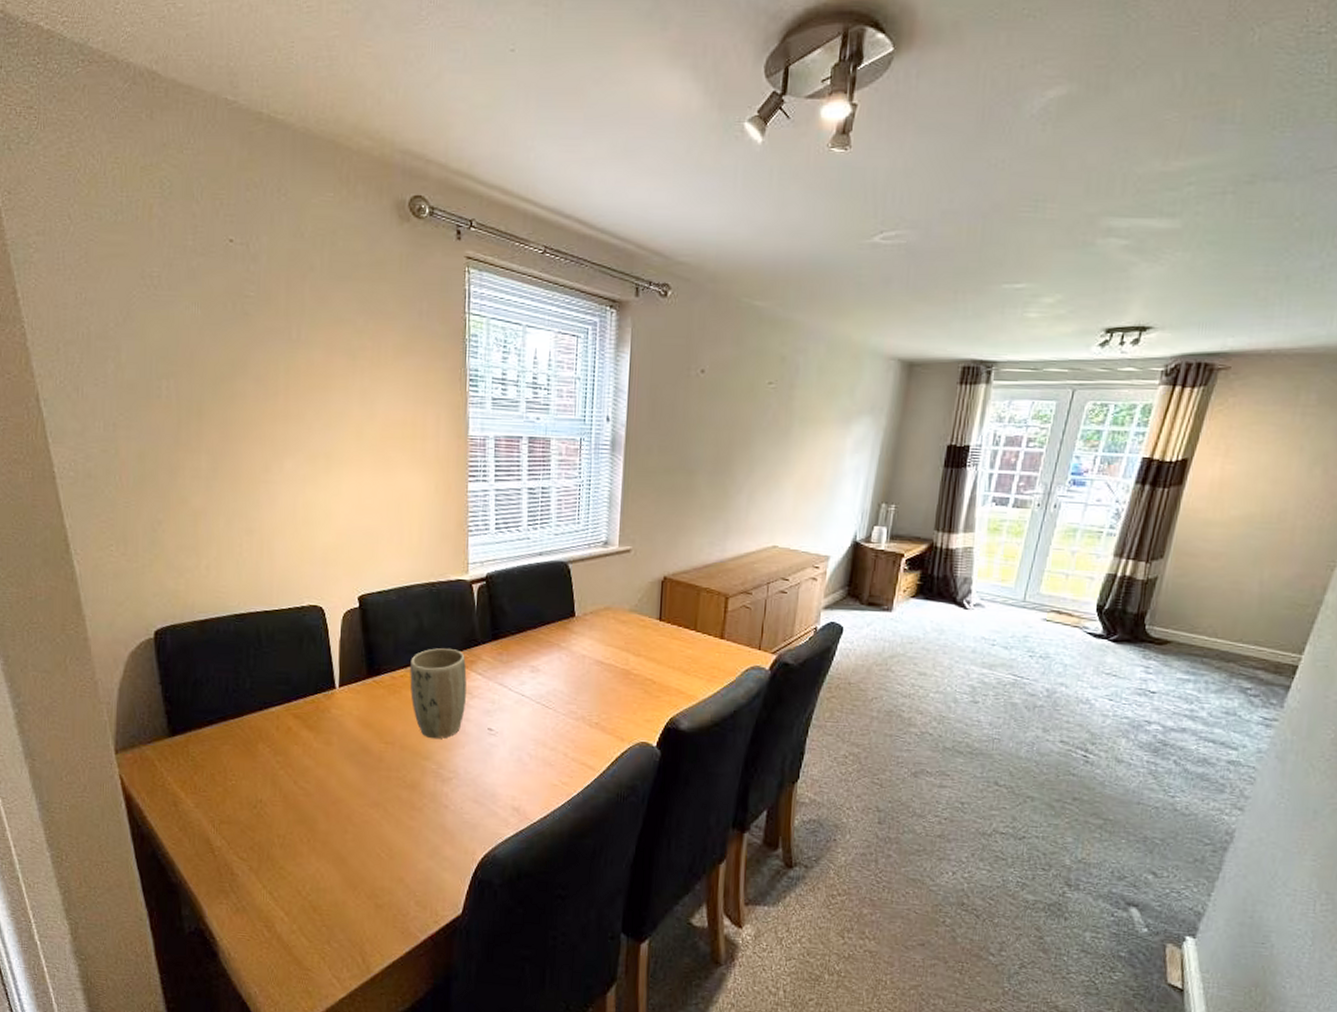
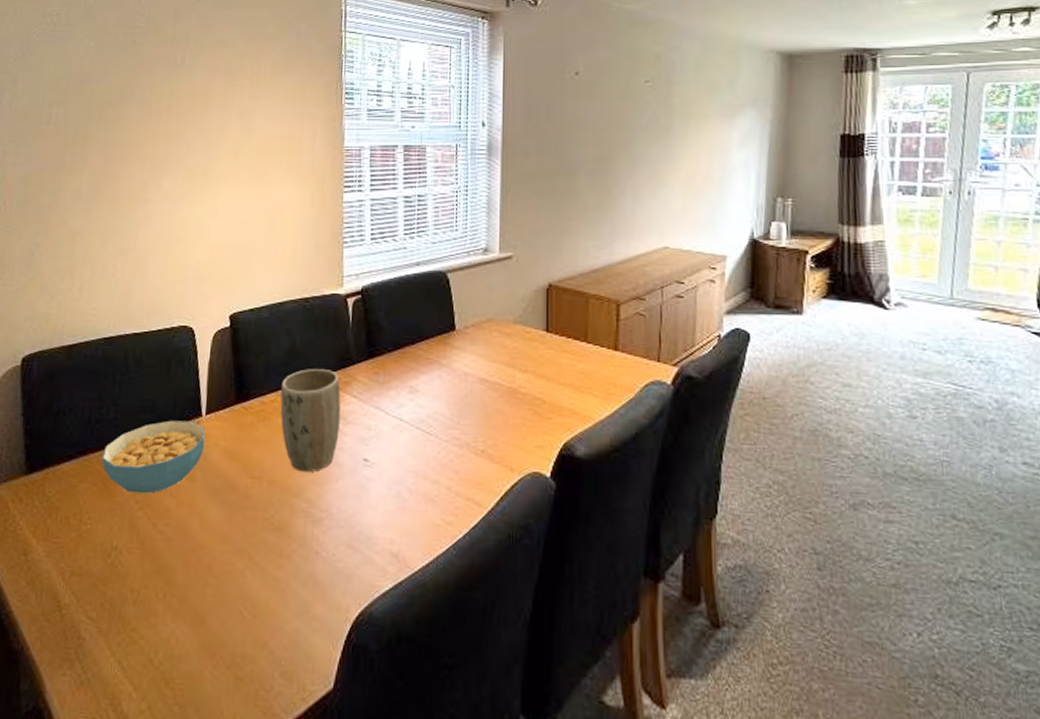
cereal bowl: none [241,691,340,756] -> present [101,420,206,494]

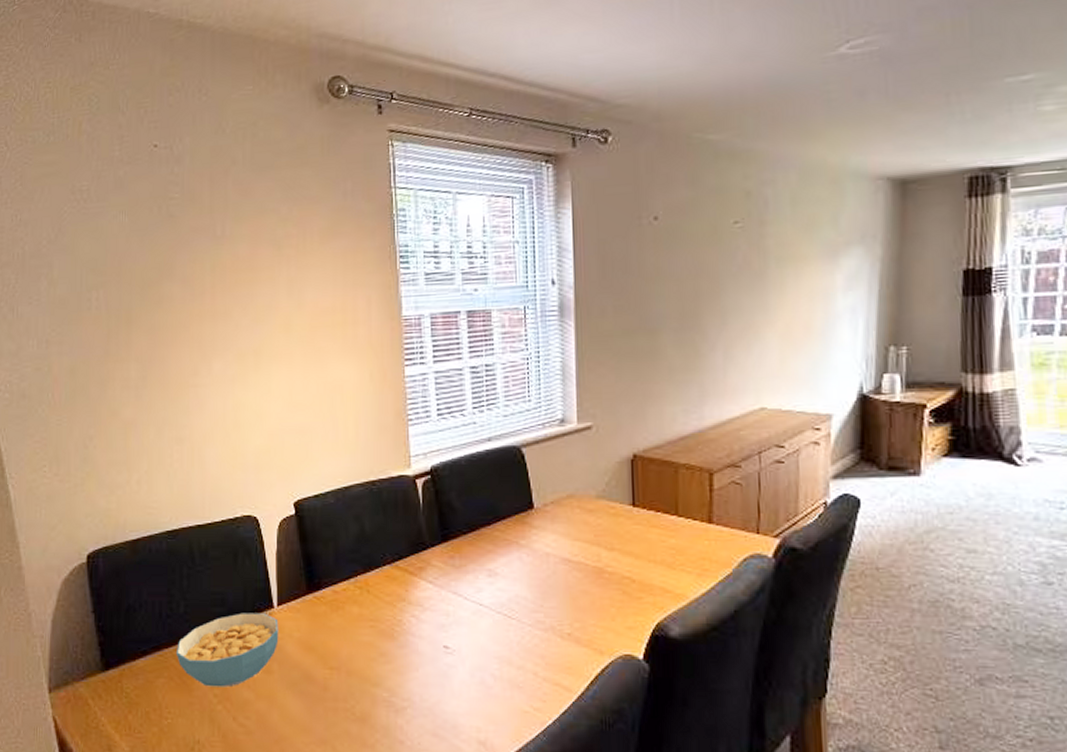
plant pot: present [280,369,341,473] -> none [353,555,417,662]

